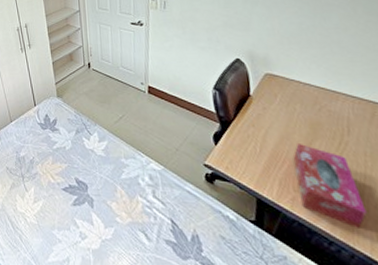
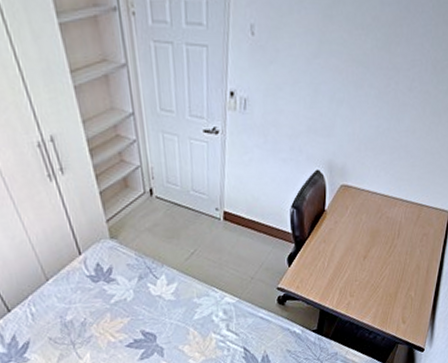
tissue box: present [293,144,367,228] -> none [353,252,399,316]

